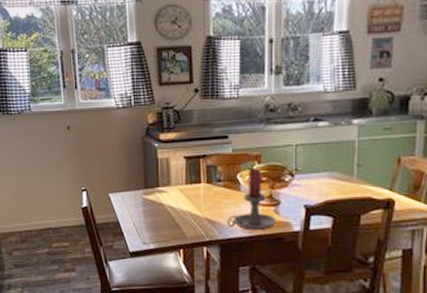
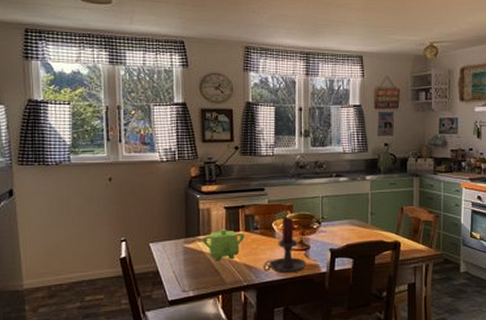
teapot: none [161,181,207,214] -> present [201,229,245,261]

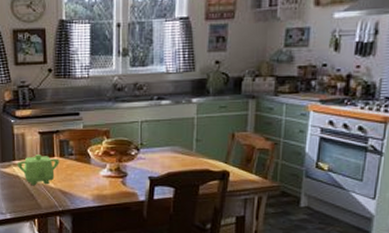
candle holder: present [263,217,307,274] -> none [78,143,124,201]

